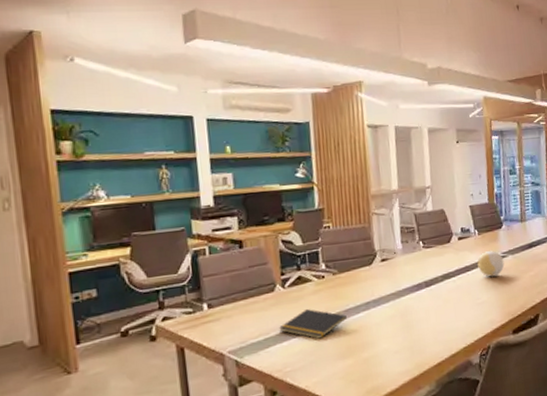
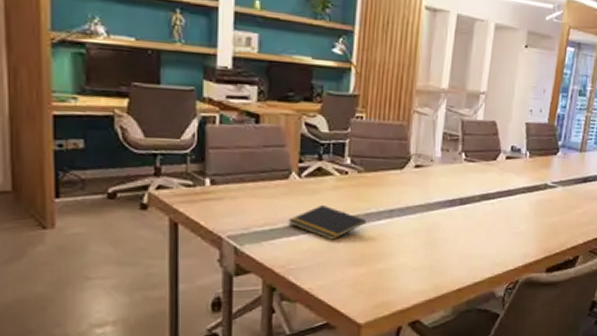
decorative ball: present [477,251,505,277] -> none [522,178,552,207]

